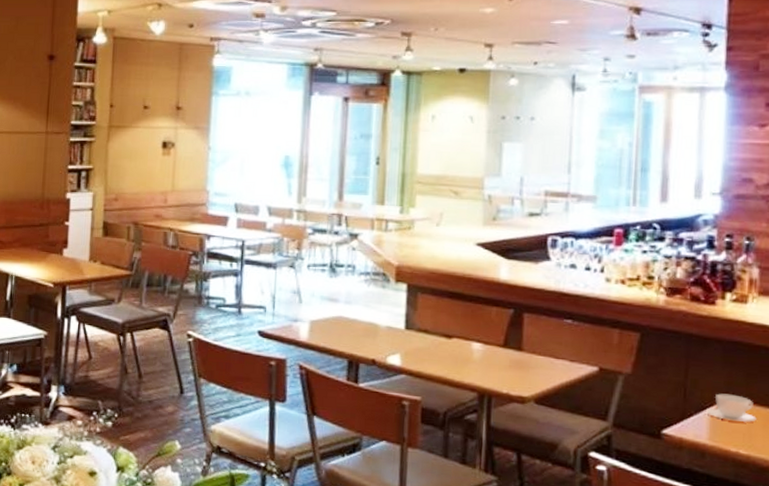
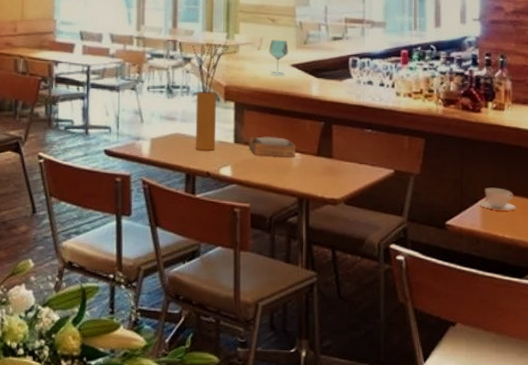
vase: none [360,214,403,338] -> present [192,40,229,152]
napkin holder: none [422,323,479,349] -> present [249,136,296,159]
wine glass: none [449,215,474,257] -> present [269,39,289,77]

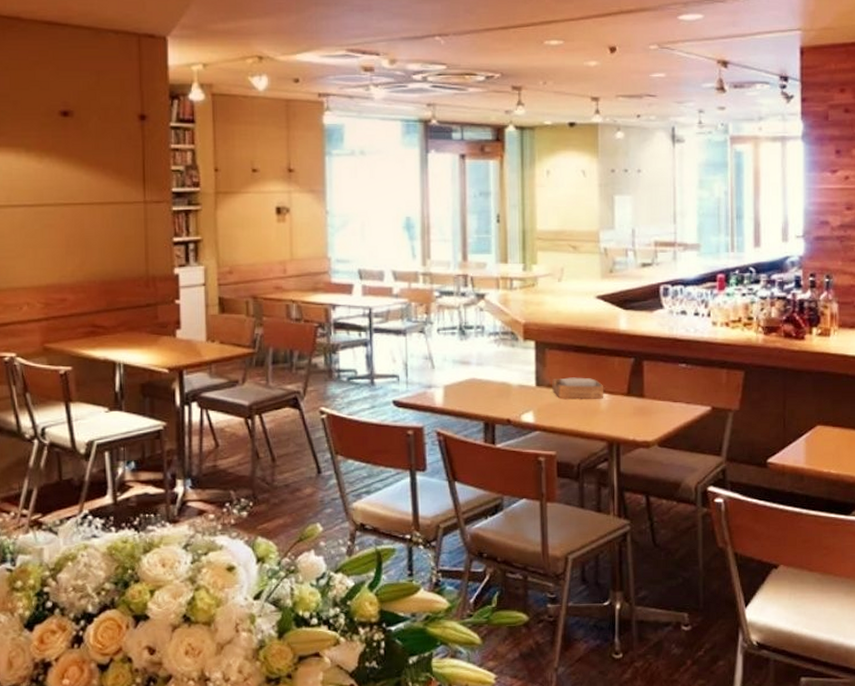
vase: present [192,40,229,152] -> none [485,272,526,397]
wine glass: present [269,39,289,77] -> none [571,269,593,310]
teacup: present [478,187,516,211] -> none [801,420,843,445]

